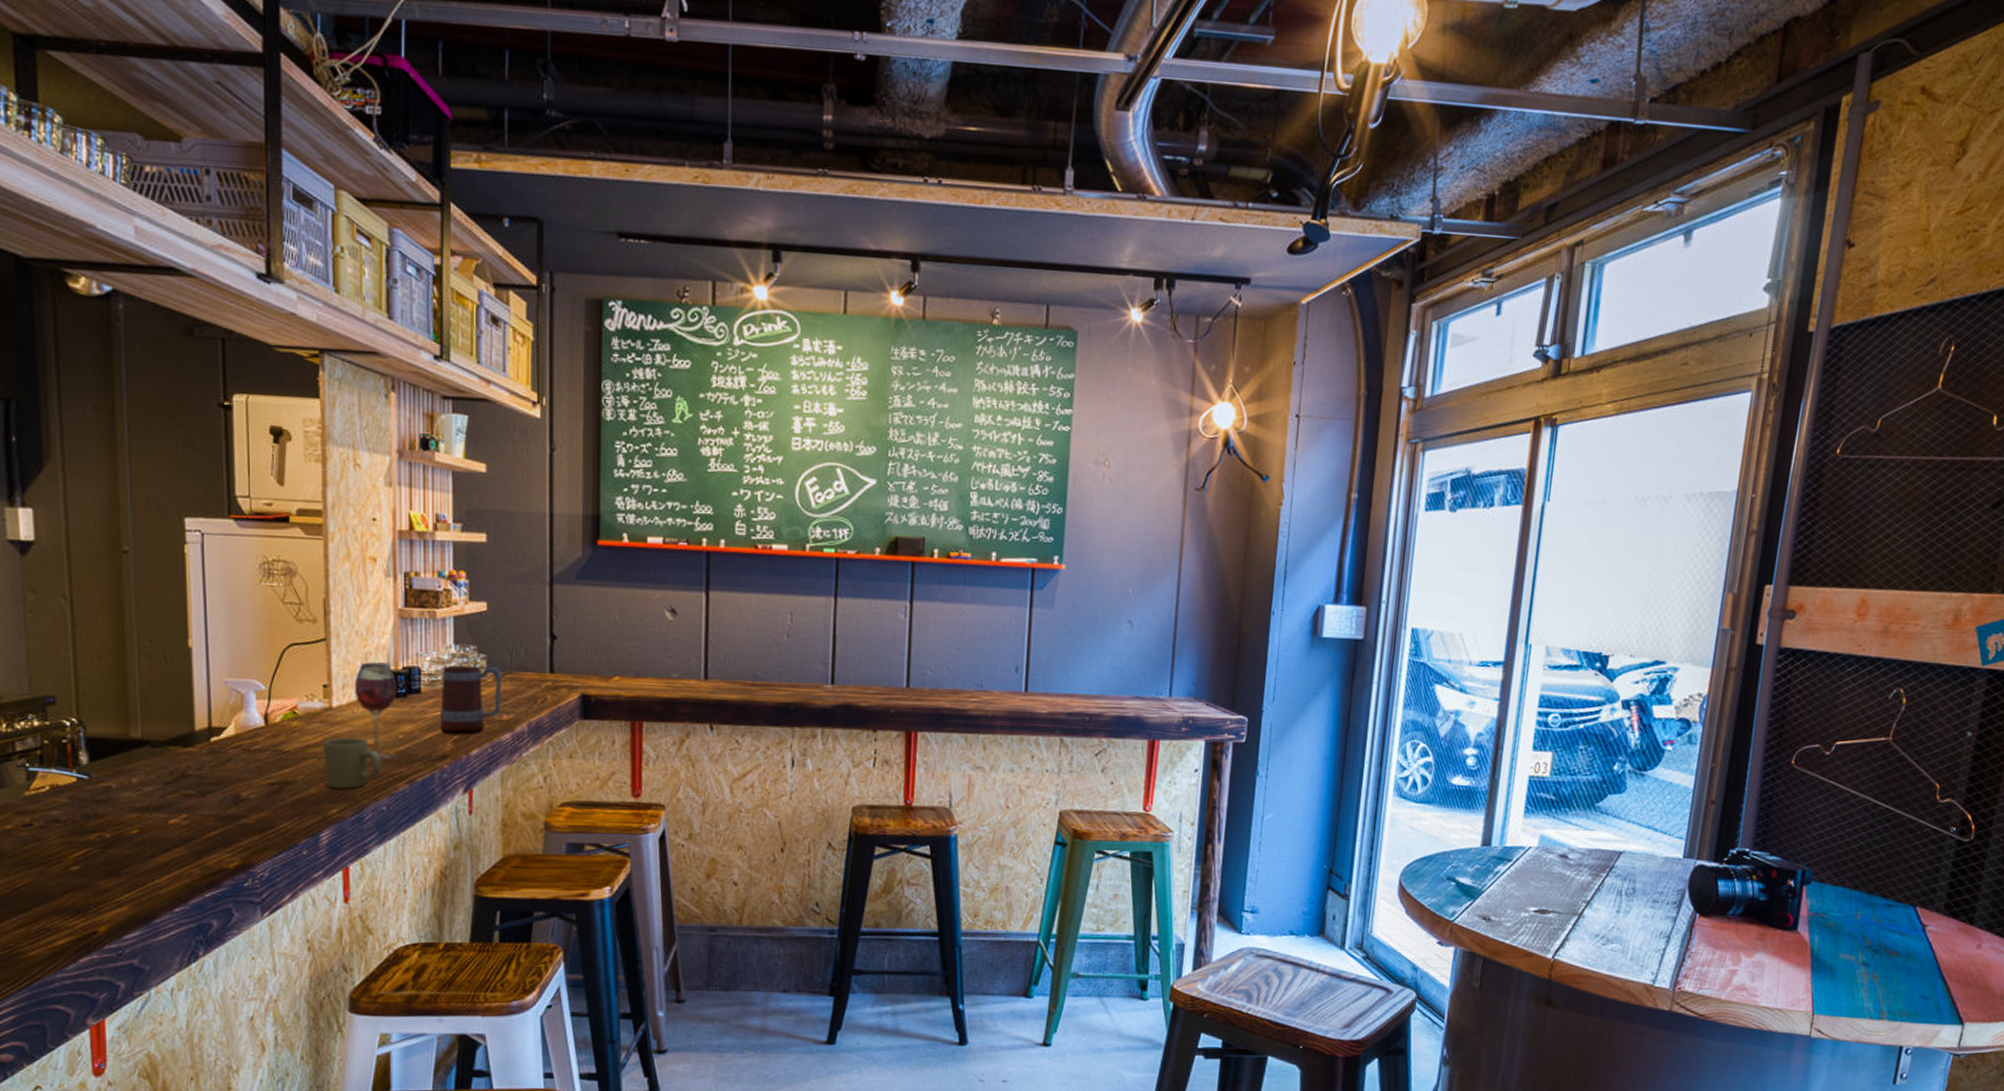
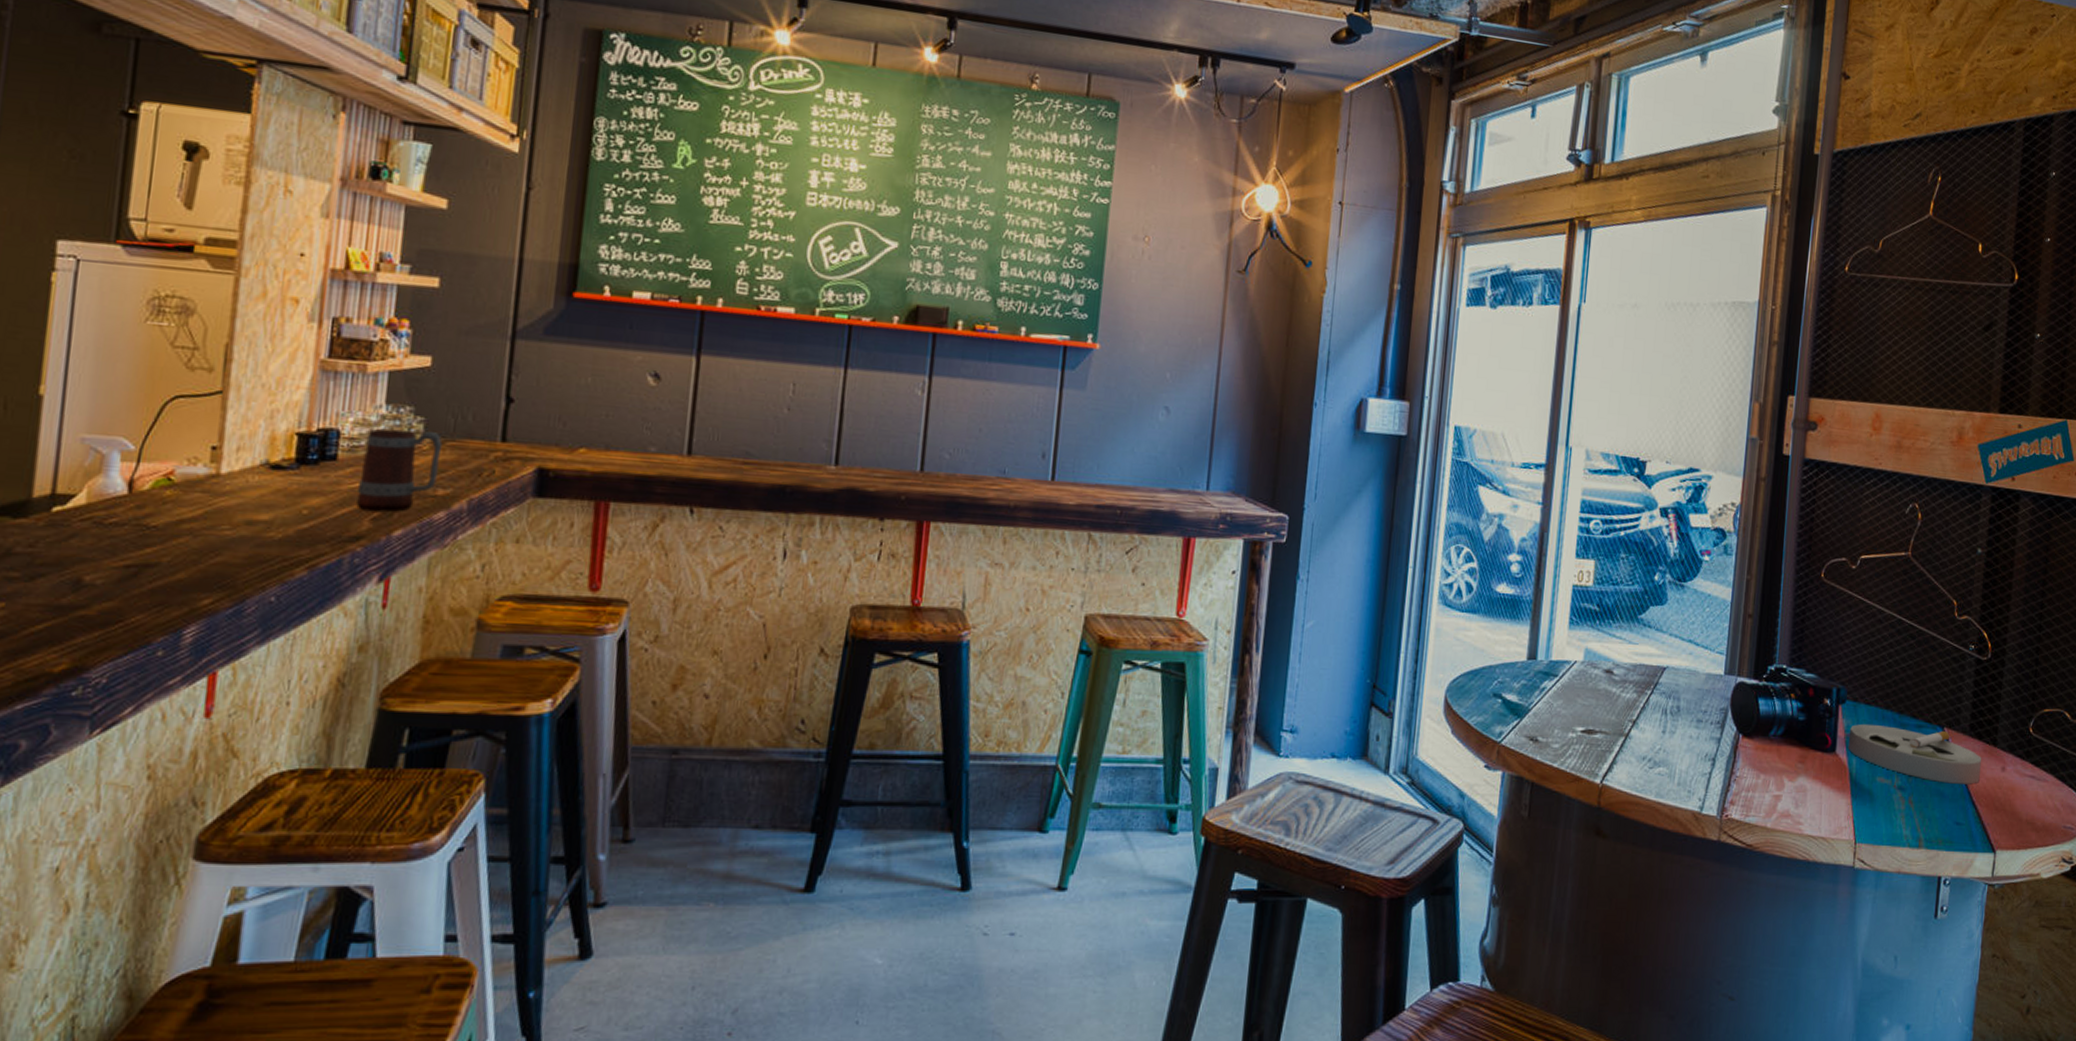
mug: present [324,737,382,791] -> none [199,511,277,577]
wineglass: present [354,662,397,762] -> none [251,421,308,542]
ashtray: none [1810,903,1956,961] -> present [1848,723,1982,785]

